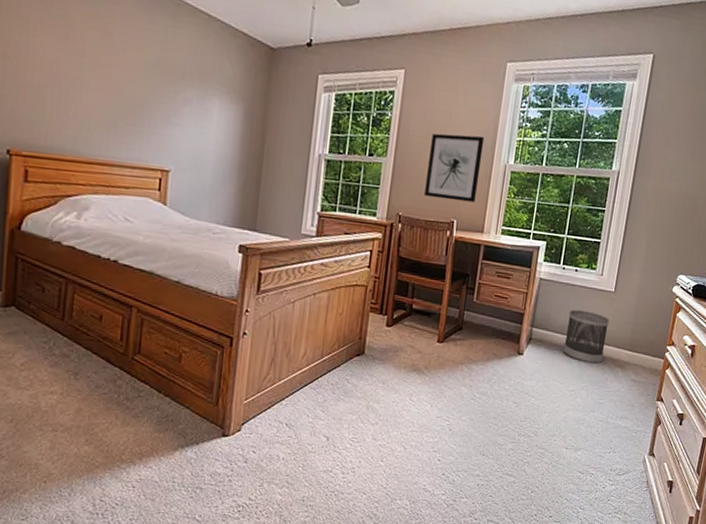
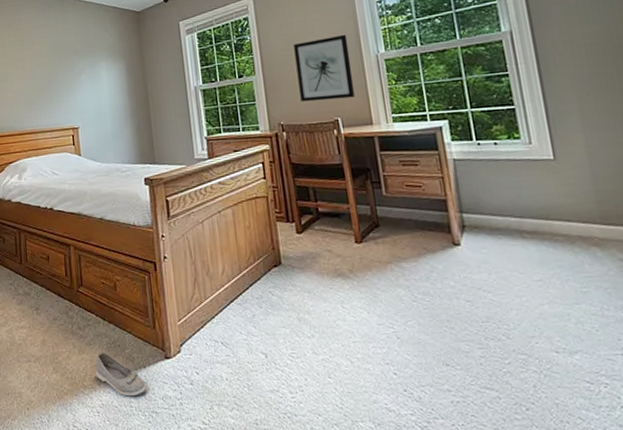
shoe: none [138,425,197,472] -> present [95,351,148,397]
wastebasket: present [563,310,610,364] -> none [502,186,569,246]

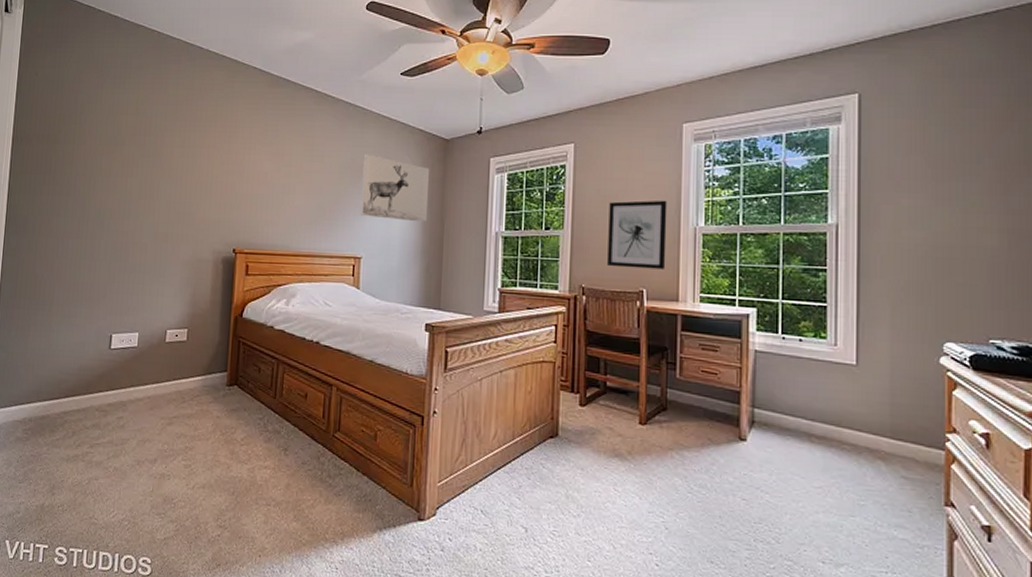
wall art: none [67,35,132,91] -> present [360,153,430,222]
shoe: present [95,351,148,397] -> none [340,504,394,557]

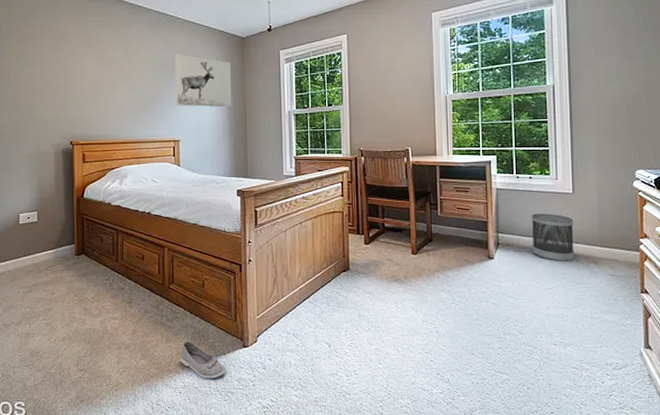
shoe: none [340,504,394,557] -> present [180,340,226,379]
wall art: present [607,200,668,270] -> none [378,75,425,132]
wastebasket: none [798,387,856,454] -> present [531,213,575,262]

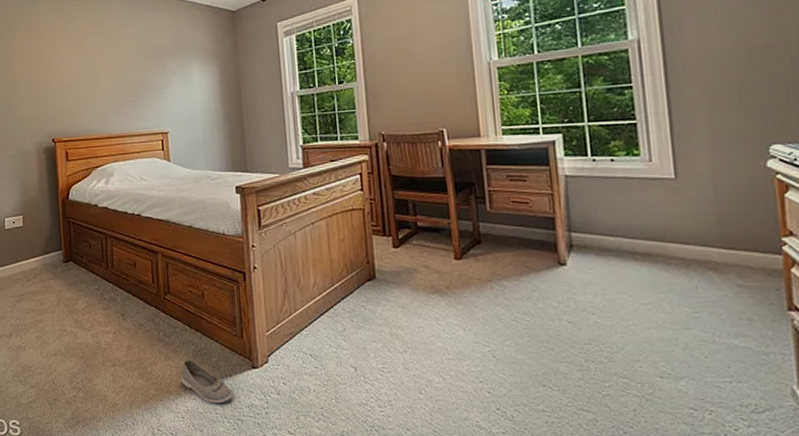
wall art: present [174,53,232,108] -> none [158,35,225,94]
wastebasket: present [531,213,575,262] -> none [616,205,684,268]

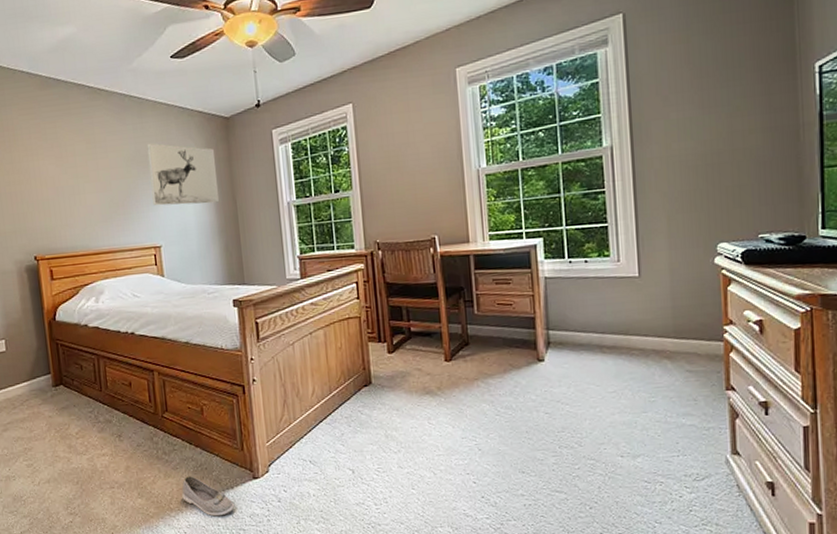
wall art: none [158,35,225,94] -> present [146,143,220,206]

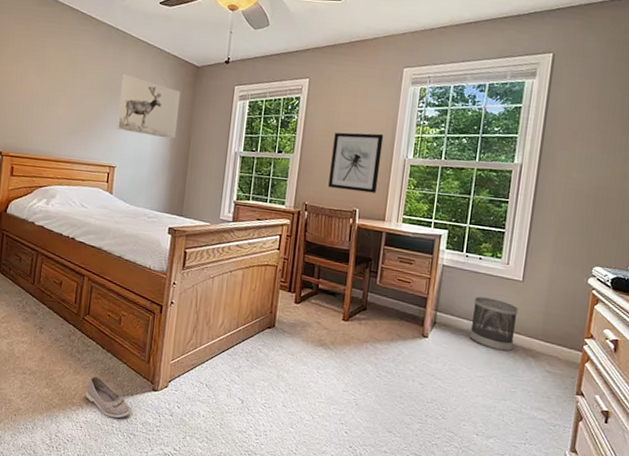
wall art: none [393,146,454,219] -> present [328,132,384,193]
wastebasket: none [588,302,643,359] -> present [469,296,518,352]

